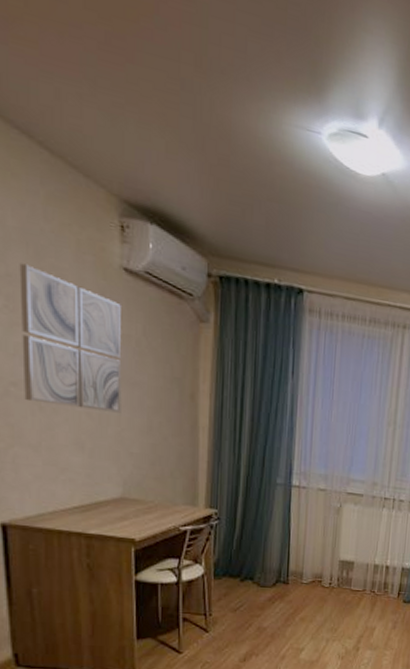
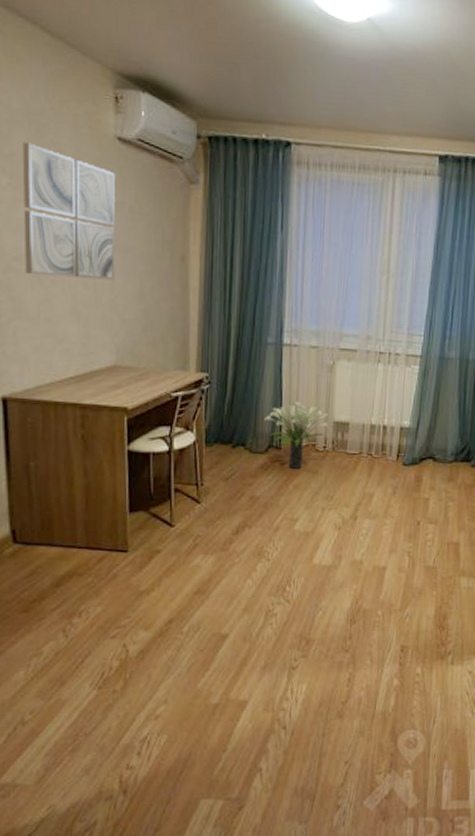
potted plant: none [273,540,334,603] -> present [264,401,328,469]

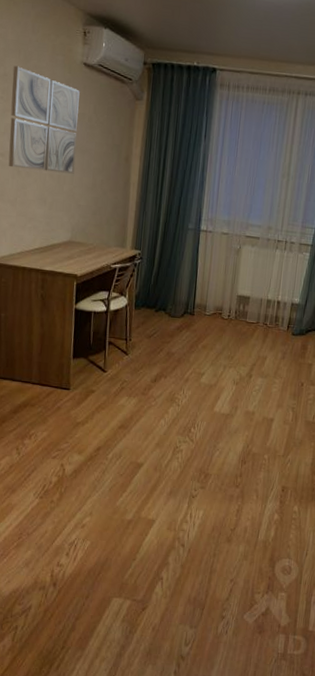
potted plant: present [264,401,328,469] -> none [182,277,233,332]

